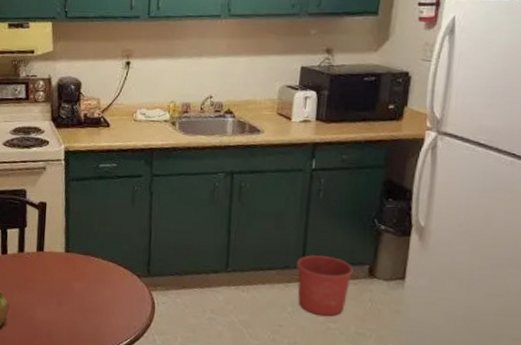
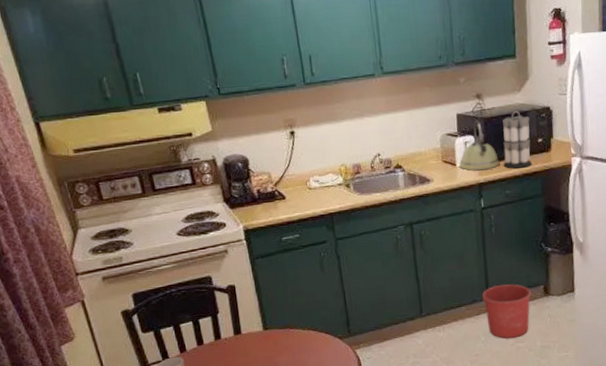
kettle: none [295,75,341,130] -> present [460,120,500,171]
spice rack: none [345,72,383,134] -> present [503,111,532,169]

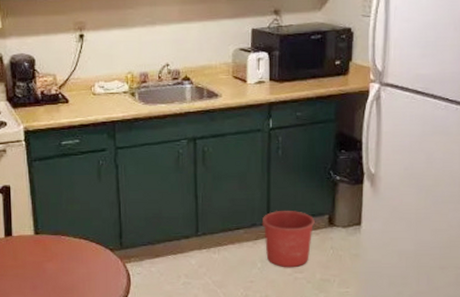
kettle: present [460,120,500,171] -> none [251,36,293,89]
spice rack: present [503,111,532,169] -> none [297,30,329,90]

